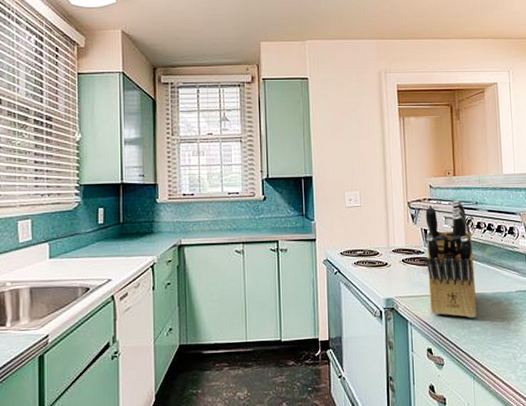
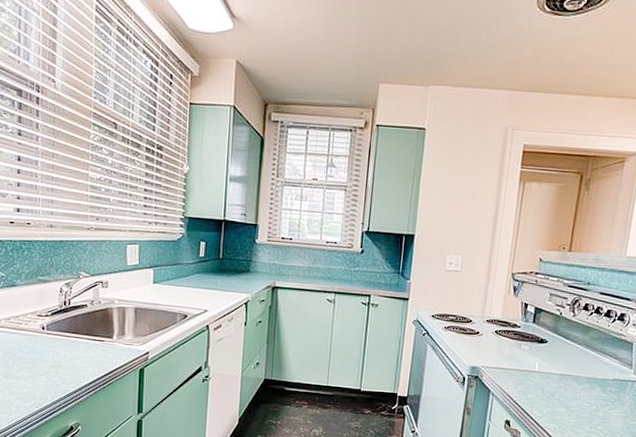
knife block: present [425,200,477,319] -> none [516,277,576,399]

